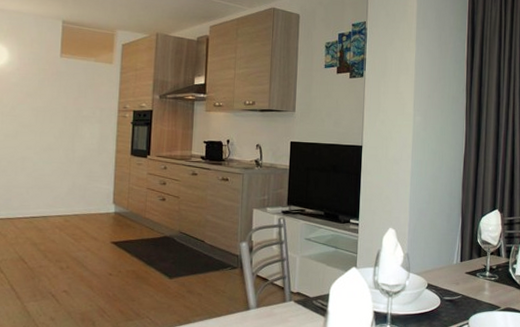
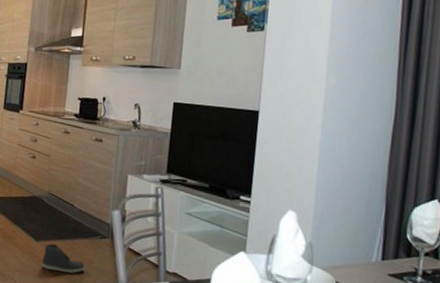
sneaker: none [176,279,218,305] -> present [41,243,86,273]

